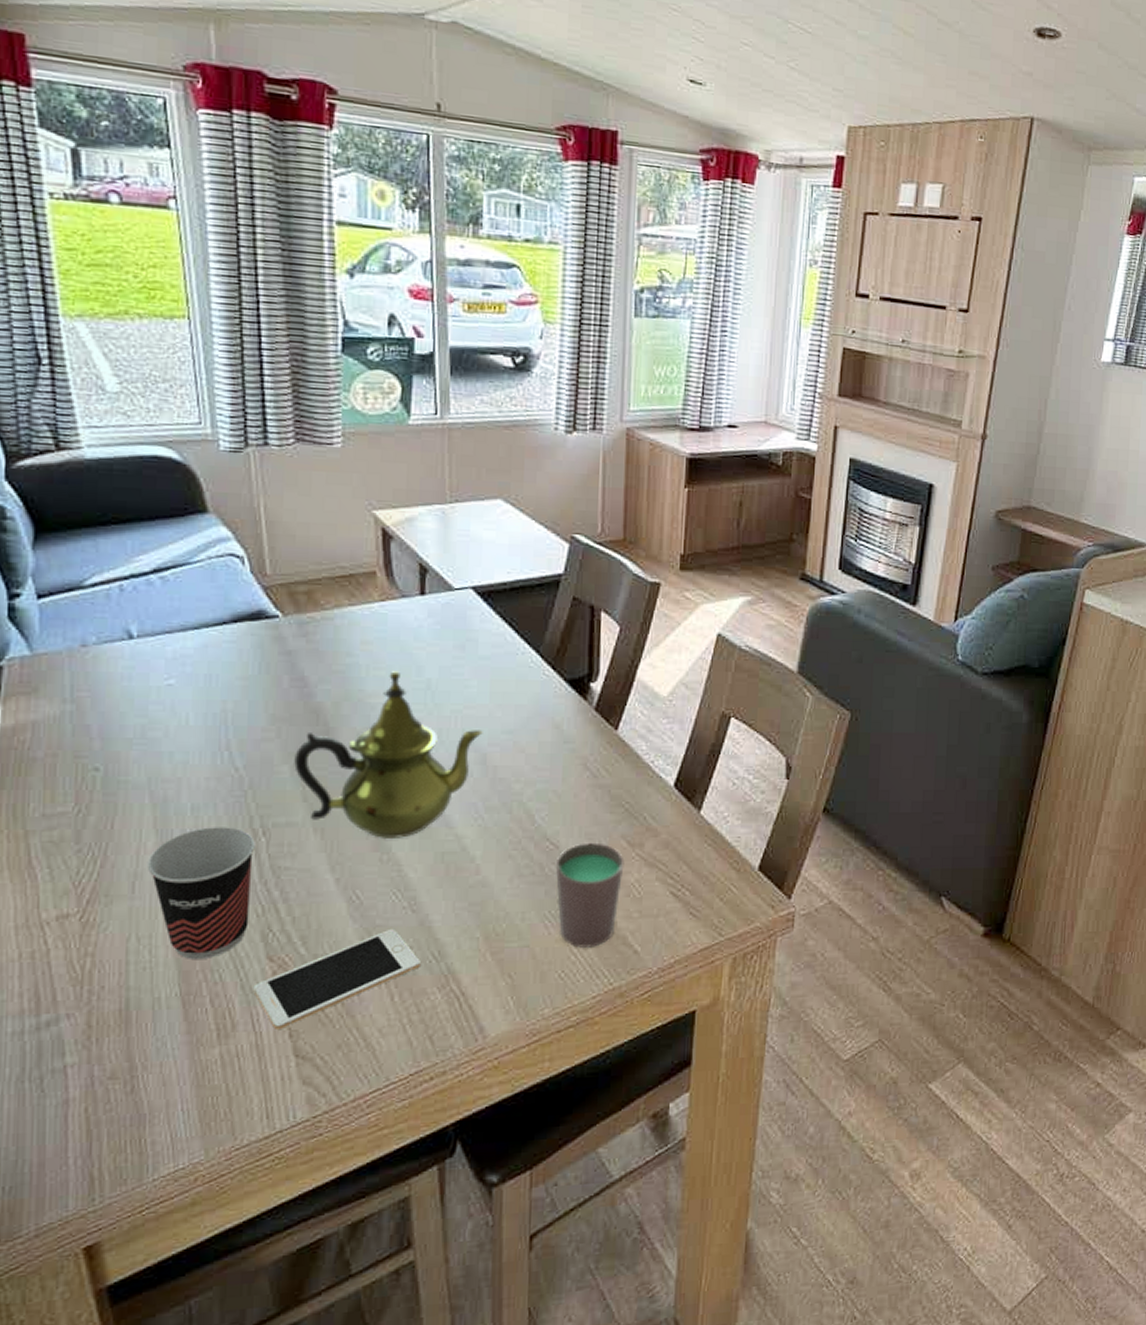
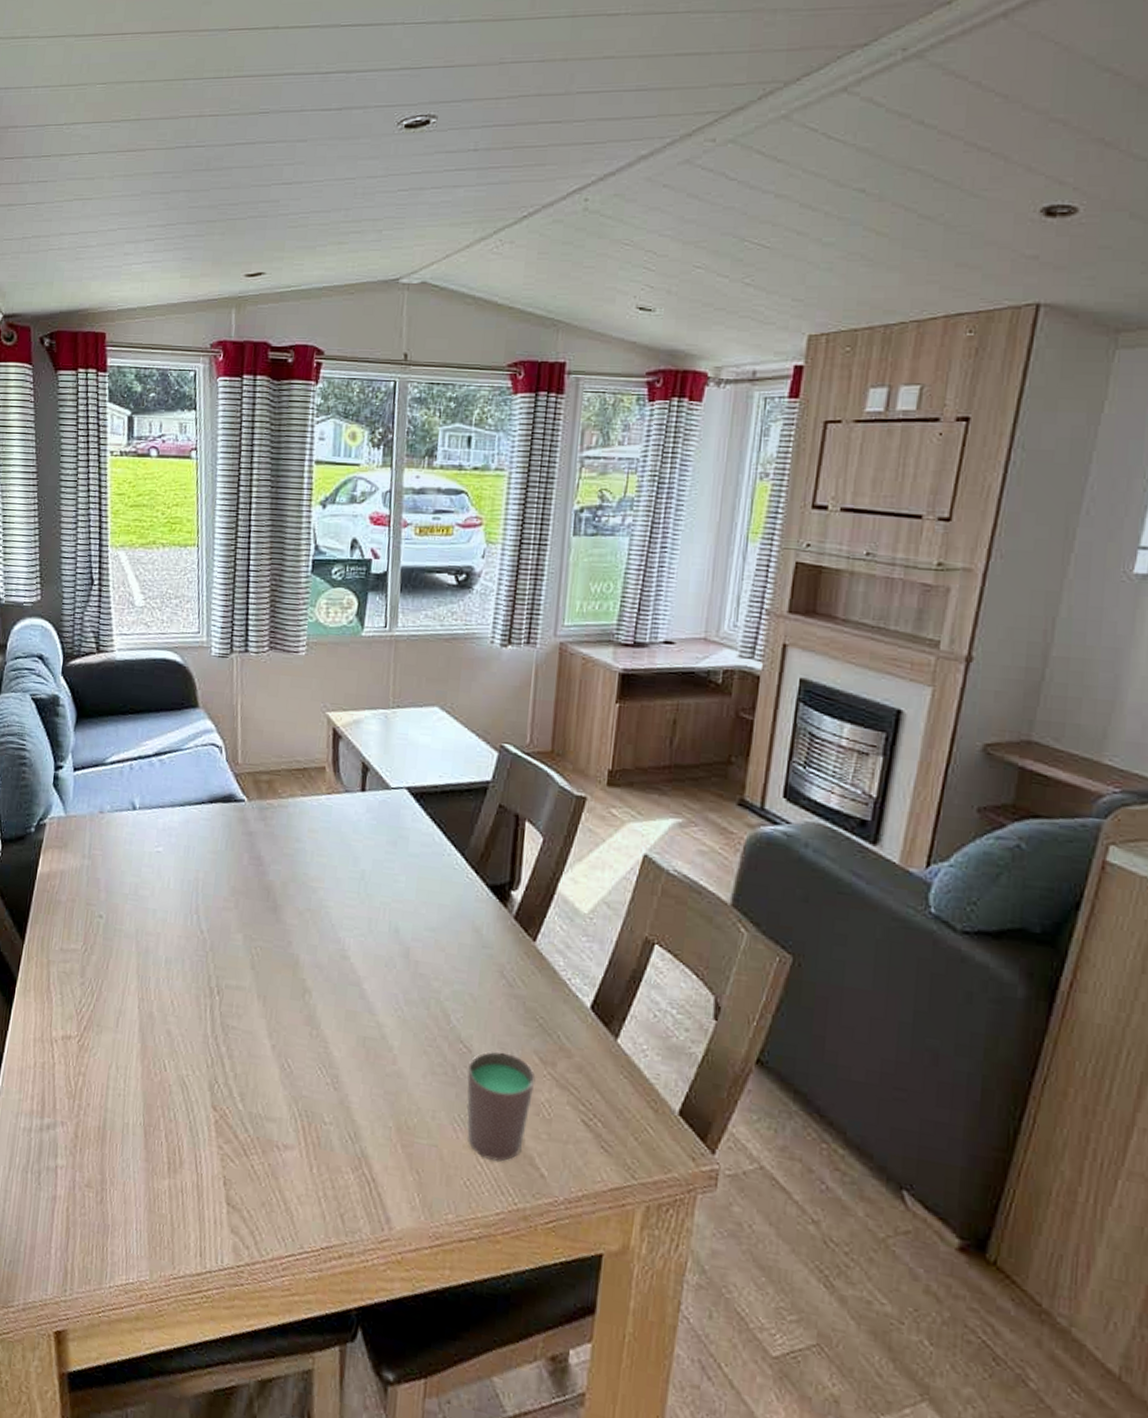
cup: present [147,827,255,959] -> none [129,979,211,1097]
cell phone: present [253,928,420,1031] -> none [199,1101,338,1177]
teapot: present [294,671,483,838] -> none [246,859,408,1017]

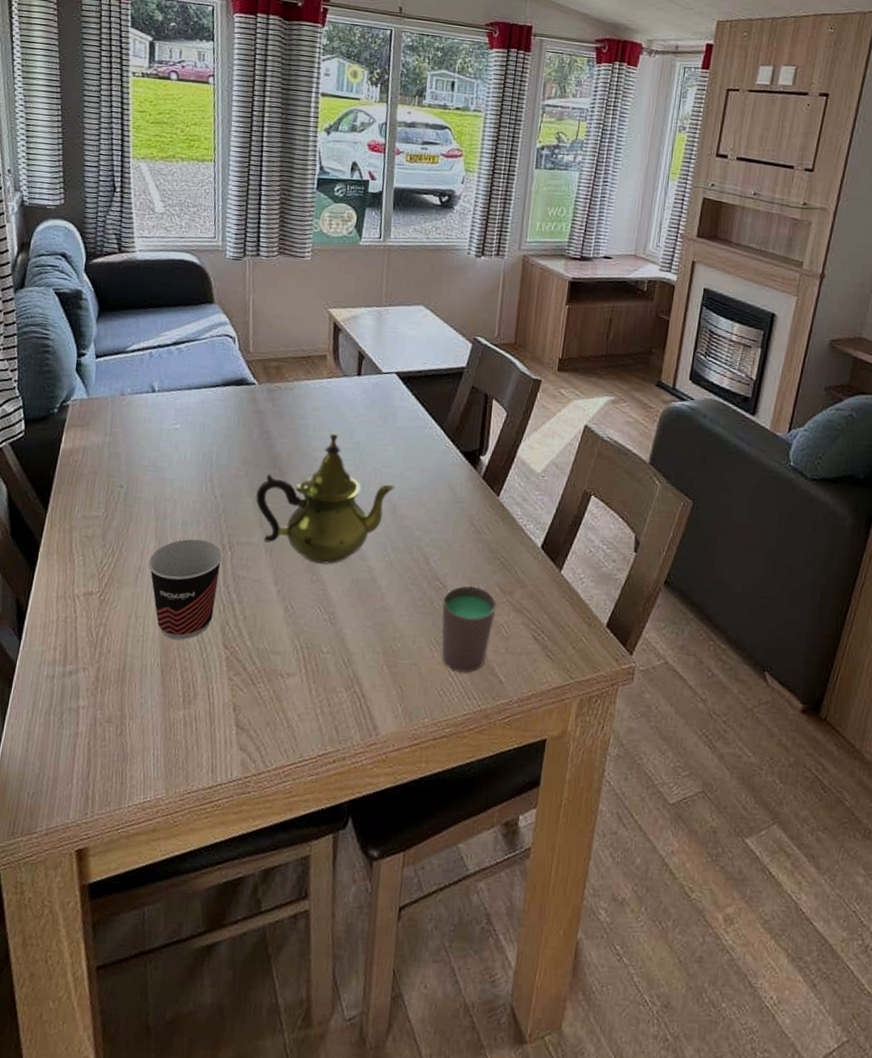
cup: none [129,979,211,1097] -> present [147,538,223,640]
teapot: none [246,859,408,1017] -> present [255,433,395,565]

